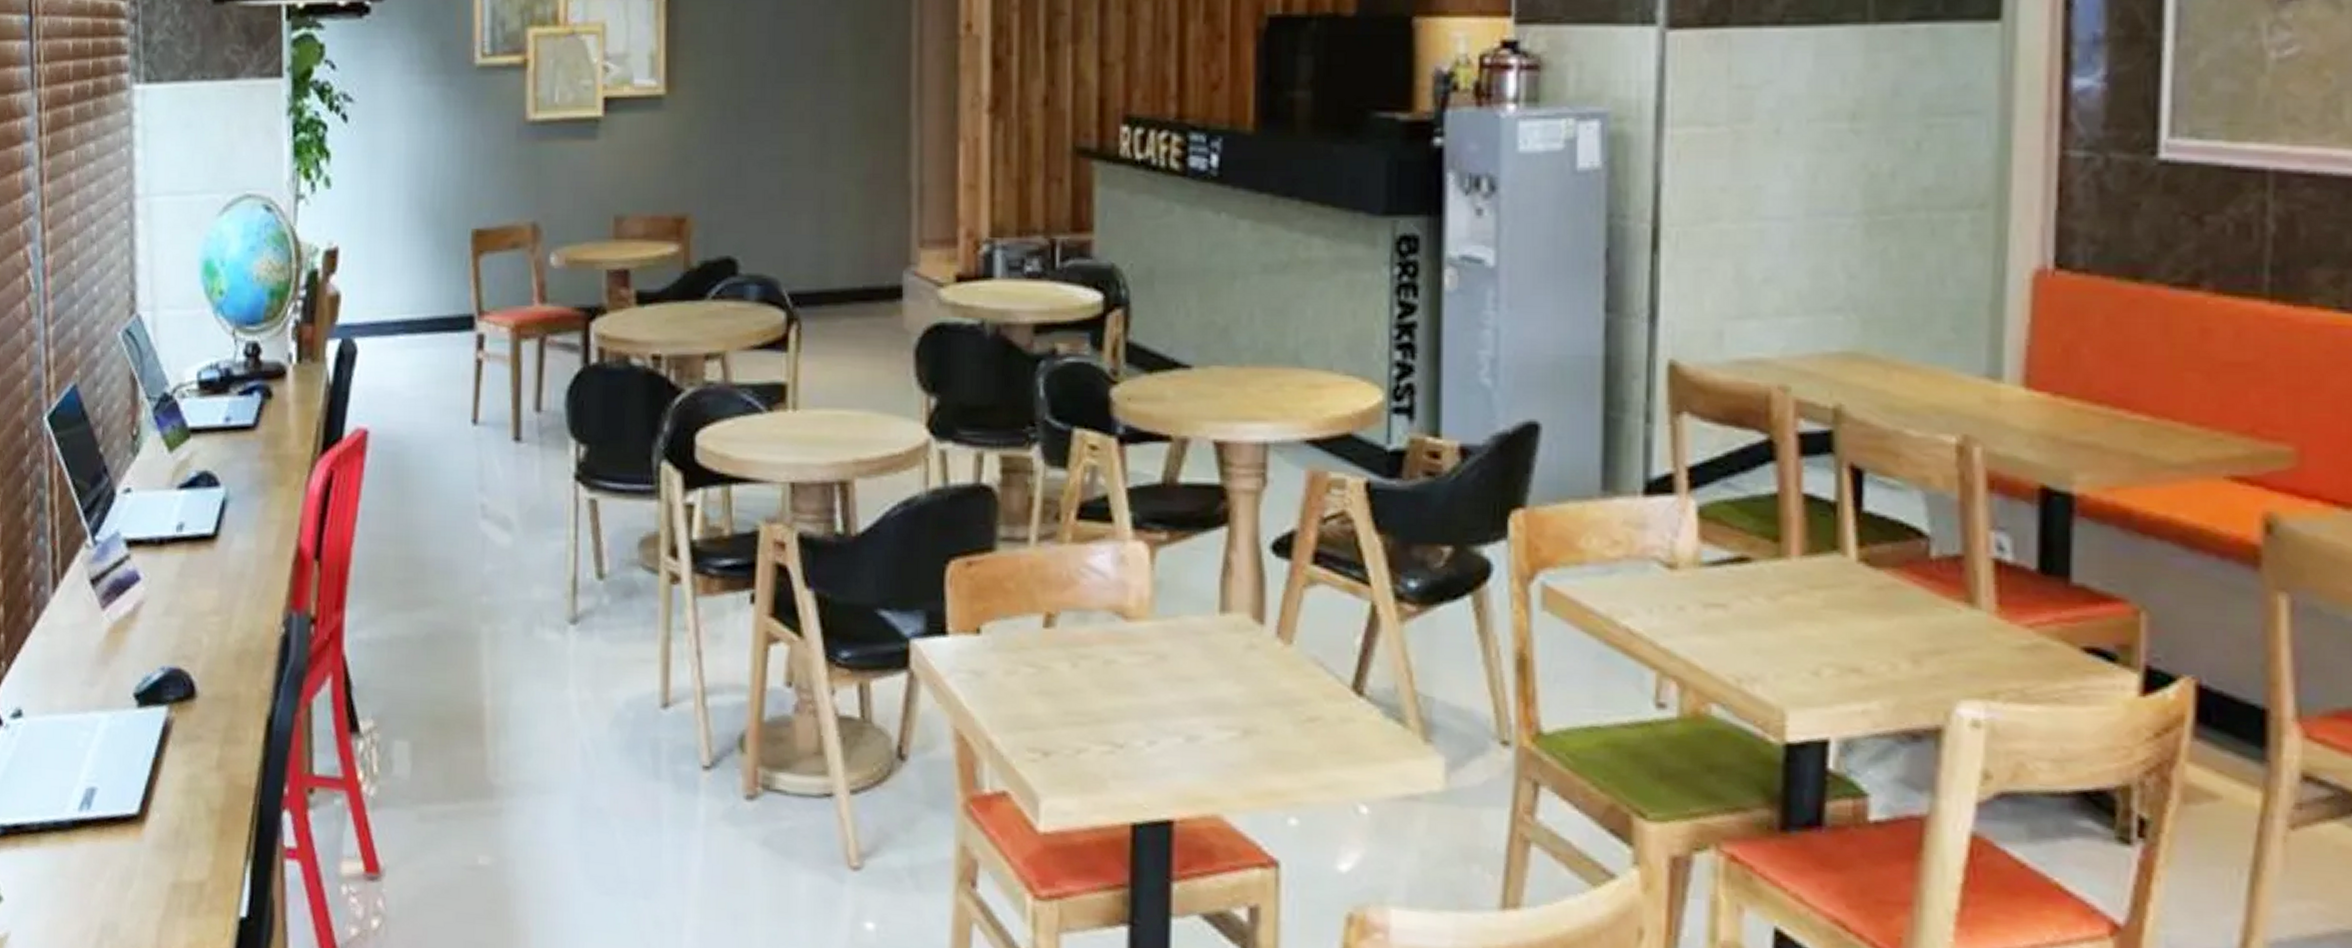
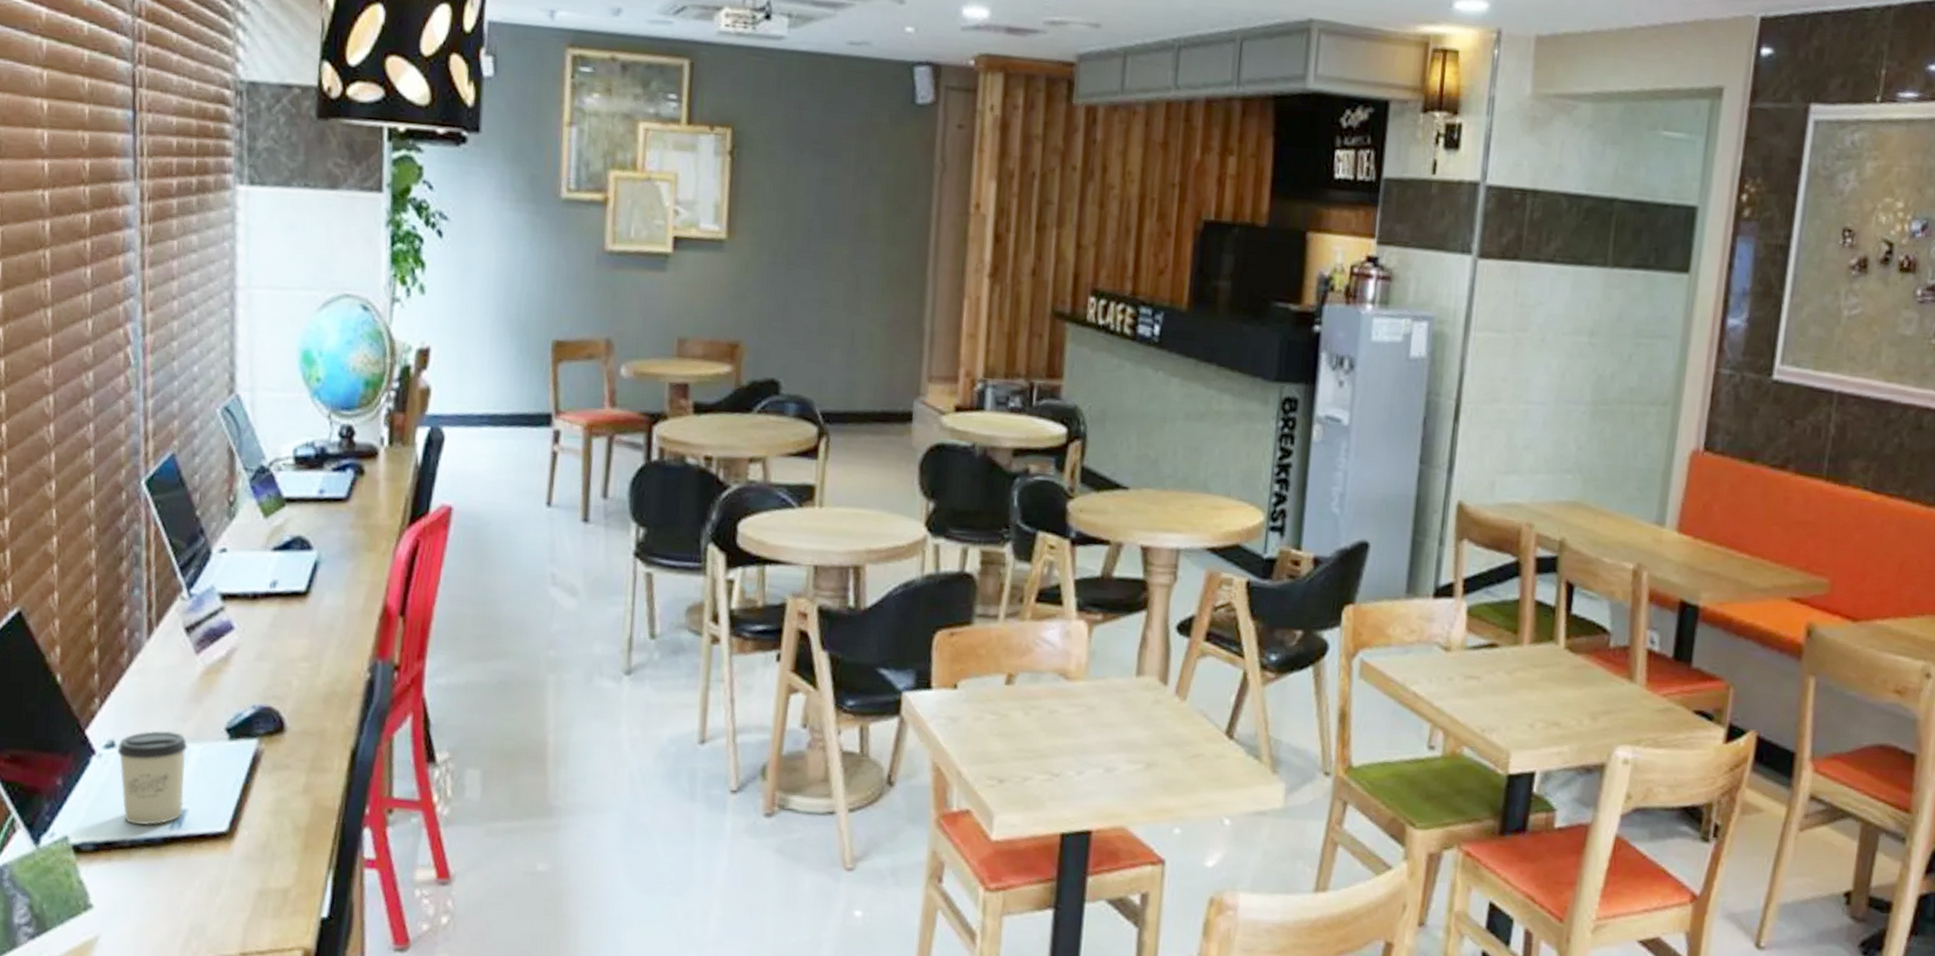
cup: none [24,697,96,807] -> present [117,730,188,826]

